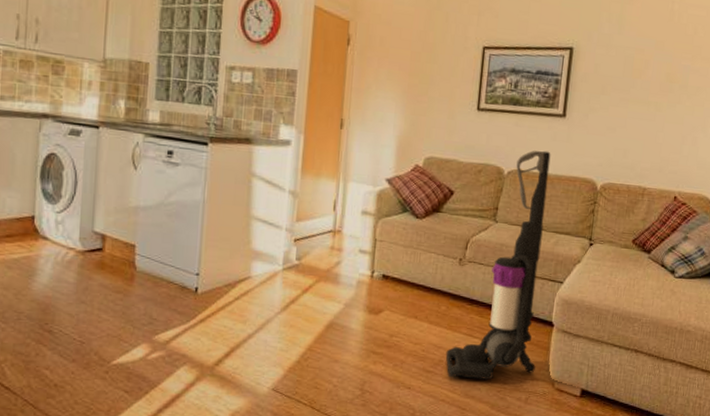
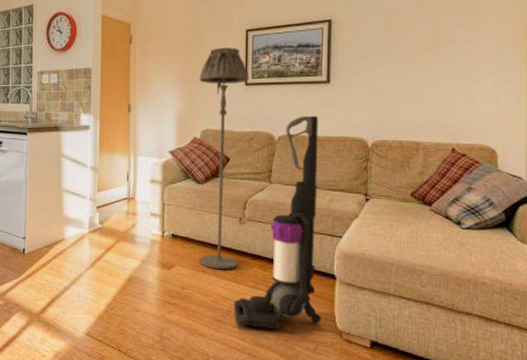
floor lamp: none [412,63,482,315] -> present [199,48,249,269]

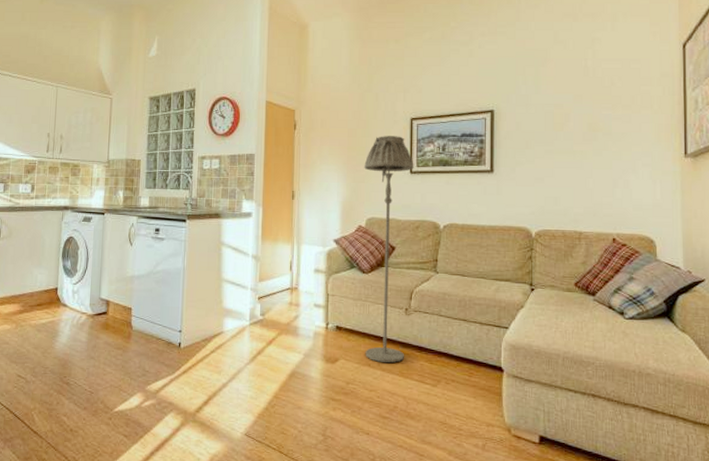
vacuum cleaner: present [233,115,321,329] -> none [400,204,489,426]

